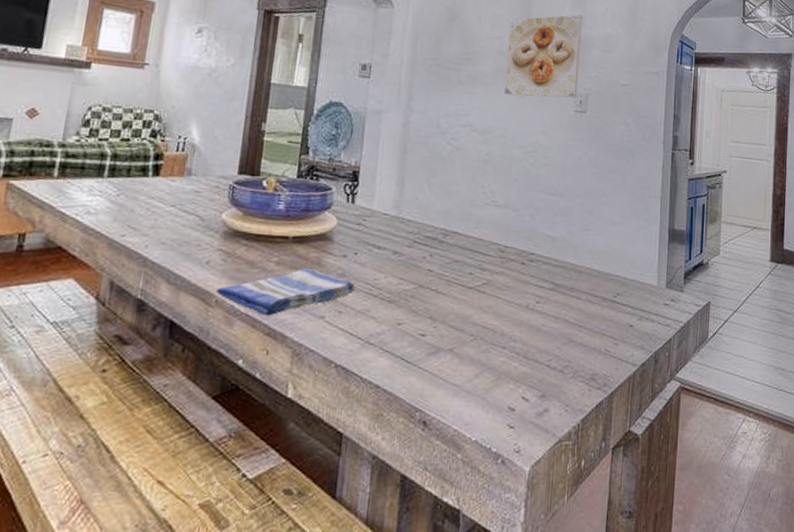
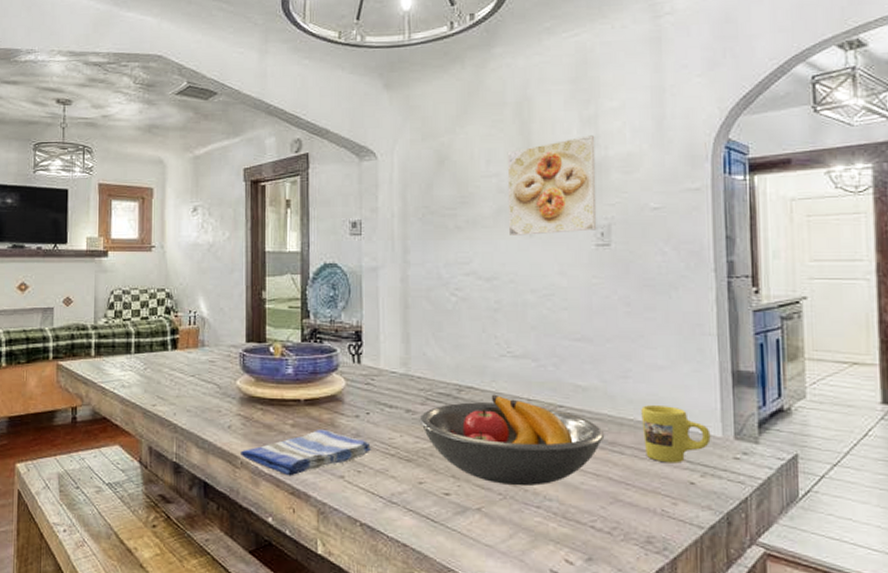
fruit bowl: none [404,240,566,328] -> present [419,394,605,487]
mug: none [596,256,649,308] -> present [641,405,711,463]

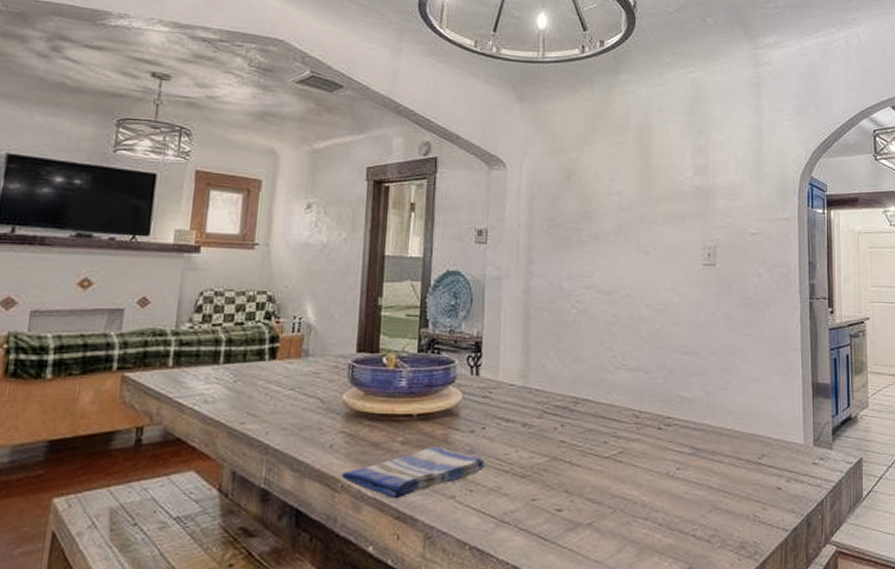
fruit bowl: present [419,394,605,487] -> none [535,406,707,499]
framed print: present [507,135,597,235] -> none [627,163,705,253]
mug: present [641,405,711,463] -> none [738,416,795,470]

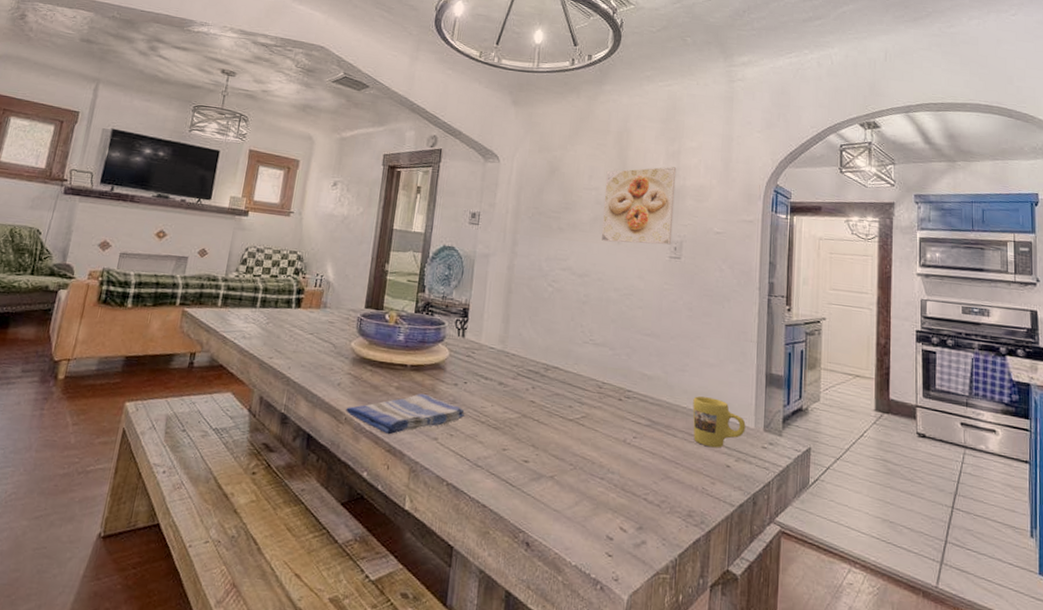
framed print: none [627,163,705,253] -> present [601,166,677,245]
mug: none [738,416,795,470] -> present [692,396,746,448]

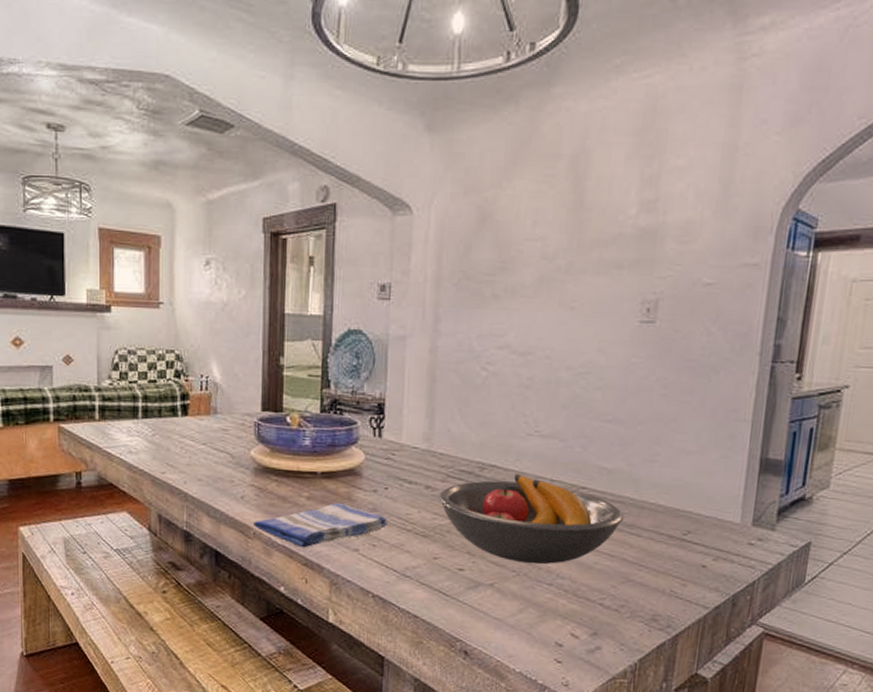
fruit bowl: none [509,375,663,459] -> present [438,473,625,565]
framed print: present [601,166,677,245] -> none [548,198,655,308]
mug: present [692,396,746,448] -> none [662,490,730,547]

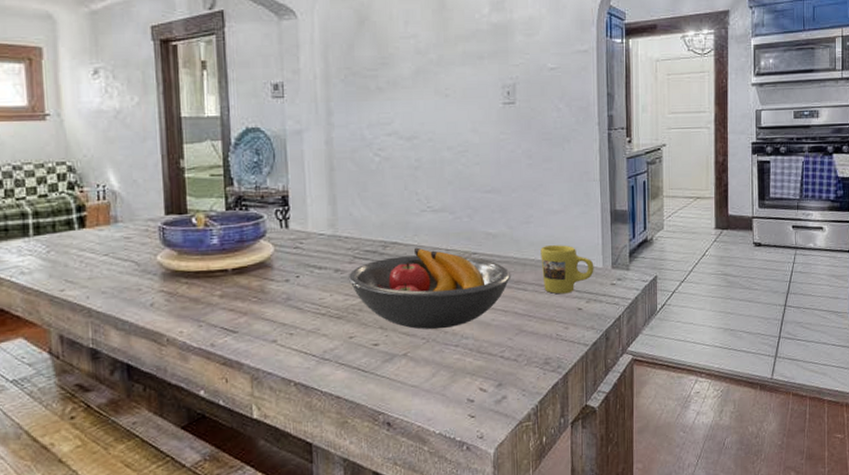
dish towel: present [253,502,389,548] -> none [166,296,303,347]
mug: none [662,490,730,547] -> present [541,245,594,294]

